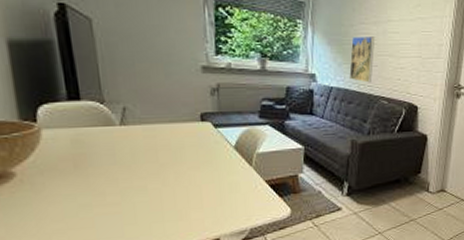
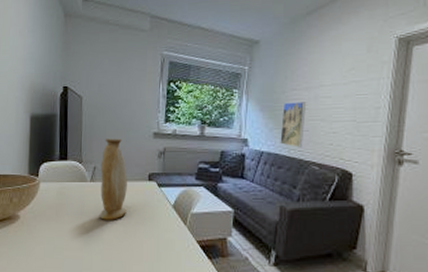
vase: none [132,73,176,168] -> present [99,138,127,220]

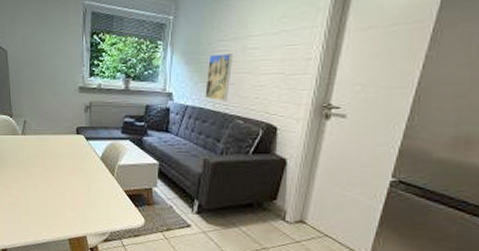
vase: present [99,138,127,220] -> none [30,93,57,171]

